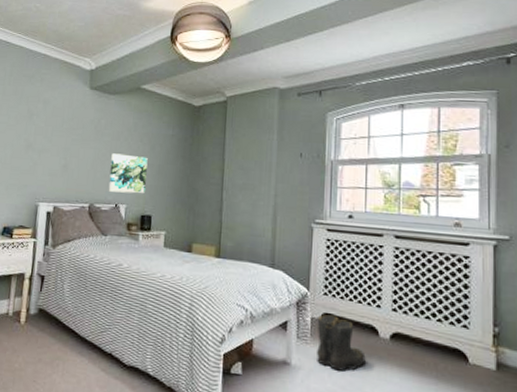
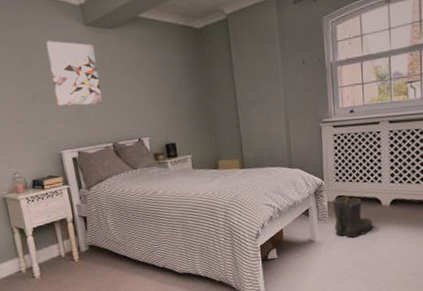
wall art: none [46,98,94,163] -> present [46,40,103,107]
wall art: present [108,153,148,194] -> none [123,88,165,128]

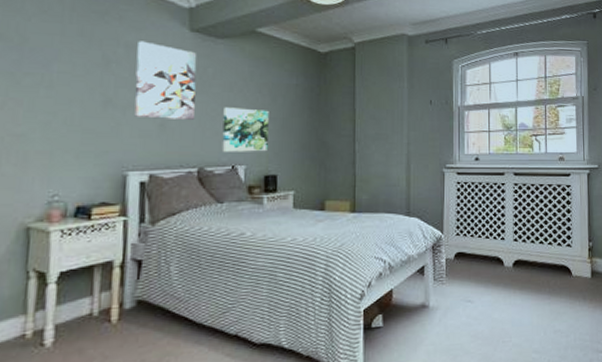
wall art: none [123,88,165,128] -> present [222,107,269,152]
boots: present [332,196,373,238] -> none [451,253,494,304]

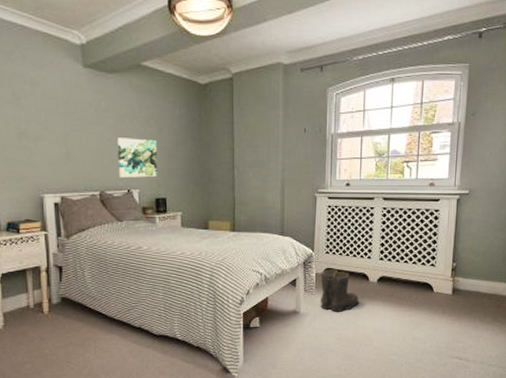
wall art: present [134,41,197,120] -> none [40,78,94,149]
boots: none [451,253,494,304] -> present [319,269,359,312]

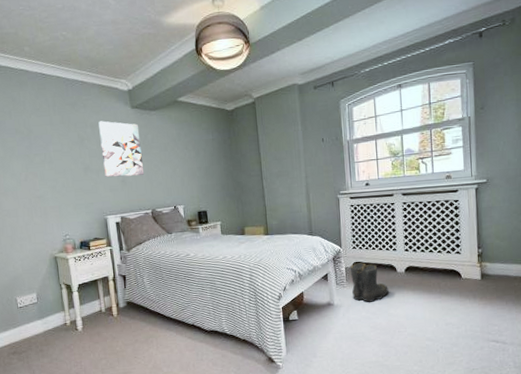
wall art: none [40,78,94,149] -> present [98,121,145,177]
wall art: present [117,137,157,178] -> none [163,162,198,197]

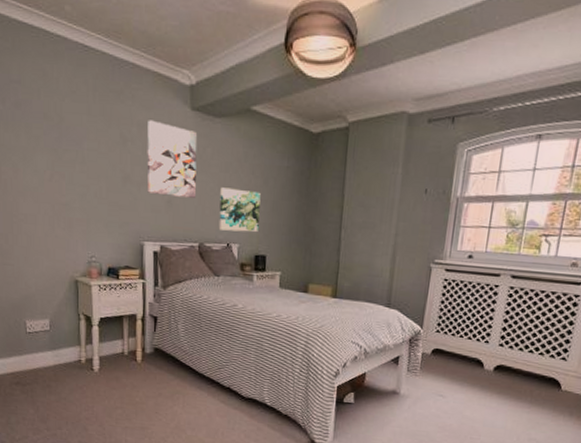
wall art: none [163,162,198,197] -> present [218,187,261,232]
boots: present [349,263,389,302] -> none [423,350,469,399]

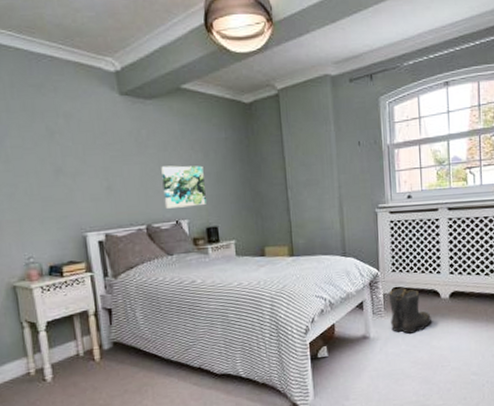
wall art: present [147,120,198,198] -> none [74,109,137,183]
boots: none [423,350,469,399] -> present [388,288,431,334]

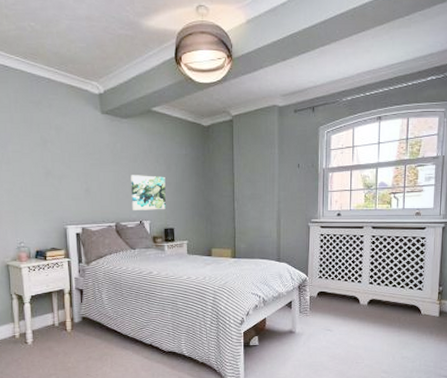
boots: present [388,288,431,334] -> none [314,293,350,332]

